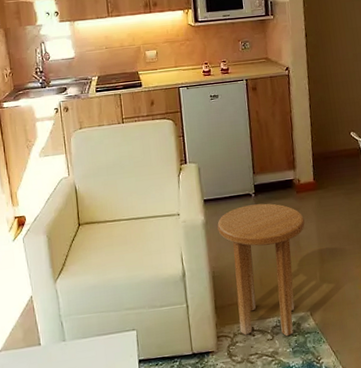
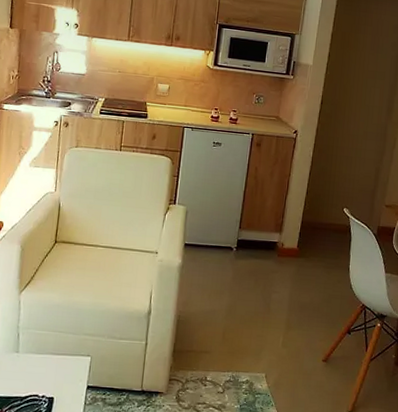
side table: present [217,203,305,337] -> none [192,257,280,393]

